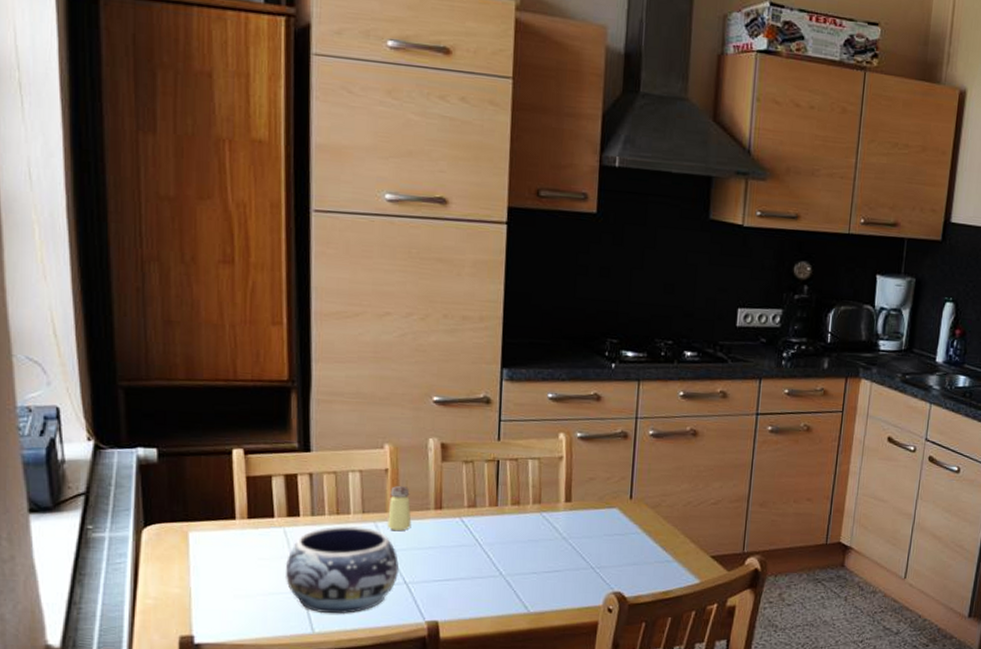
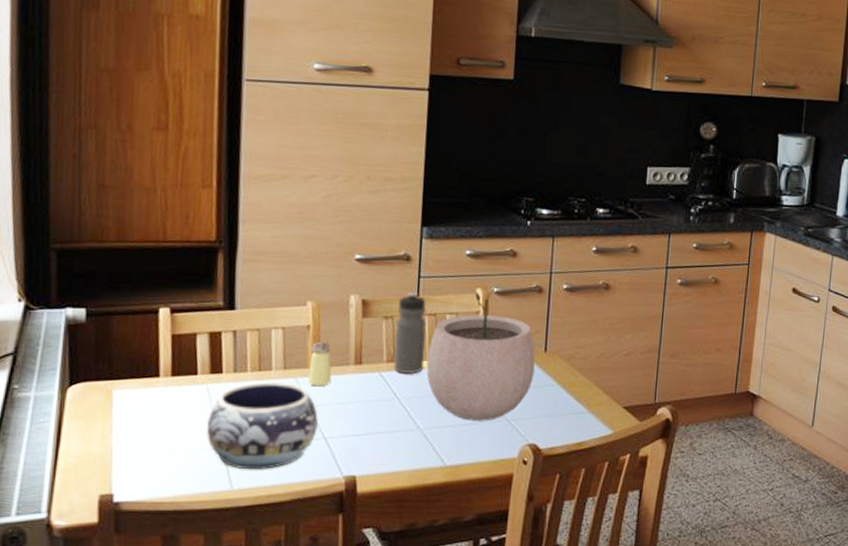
water bottle: none [474,436,507,521] -> present [393,292,426,375]
plant pot: none [508,433,621,569] -> present [426,288,536,421]

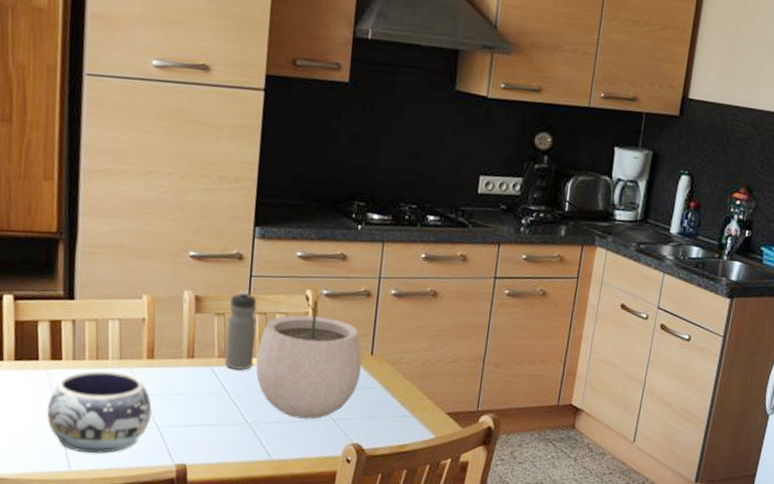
saltshaker: present [308,342,332,387] -> none [143,335,165,378]

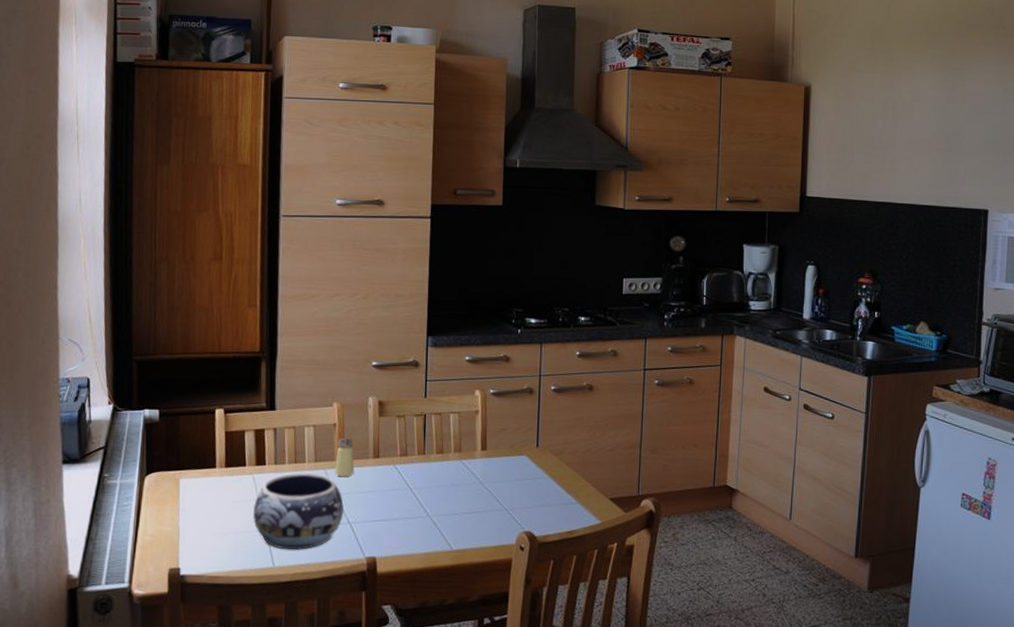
saltshaker: none [143,335,165,378] -> present [335,438,355,478]
water bottle: present [224,290,257,371] -> none [406,394,433,467]
plant pot: present [255,291,362,420] -> none [433,390,529,510]

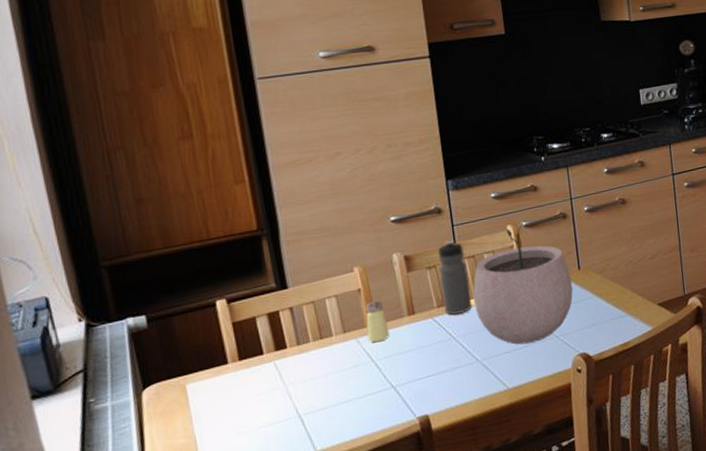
decorative bowl: present [253,472,344,550] -> none [281,345,385,432]
water bottle: none [406,394,433,467] -> present [437,240,473,315]
plant pot: none [433,390,529,510] -> present [473,223,573,345]

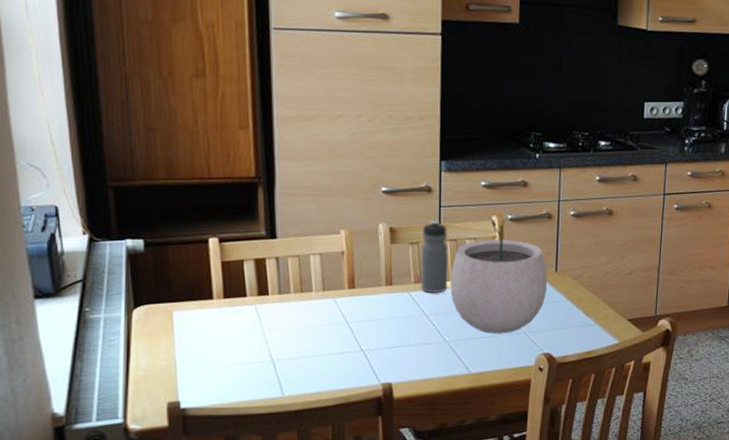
saltshaker: present [365,301,390,343] -> none [345,266,366,306]

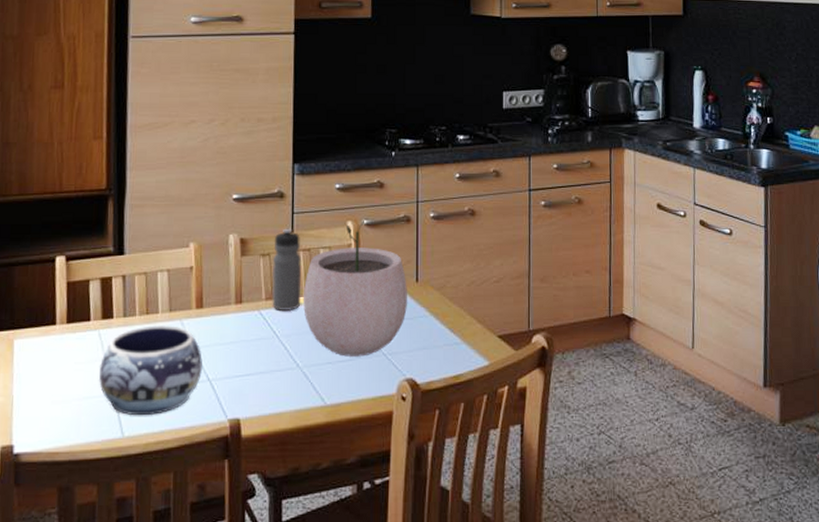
decorative bowl: none [258,301,356,378] -> present [99,324,203,415]

